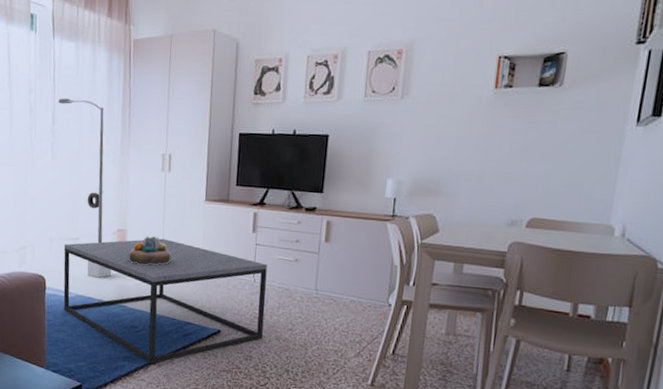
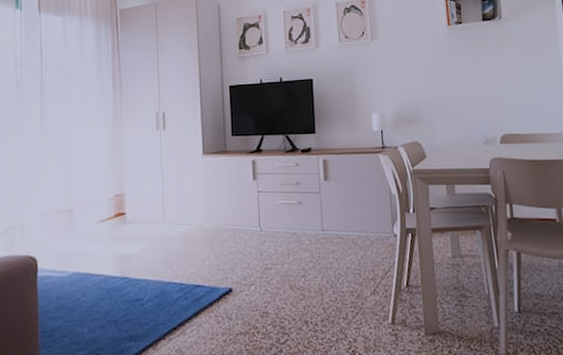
street lamp: present [58,98,111,278] -> none [46,69,110,250]
coffee table: present [63,238,267,364] -> none [57,198,276,340]
decorative bowl: present [128,235,172,266] -> none [127,196,174,230]

